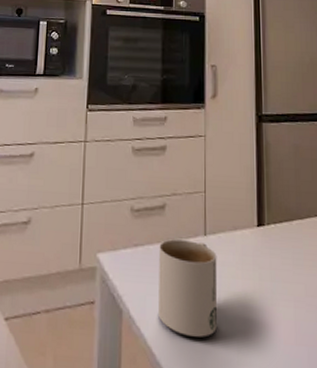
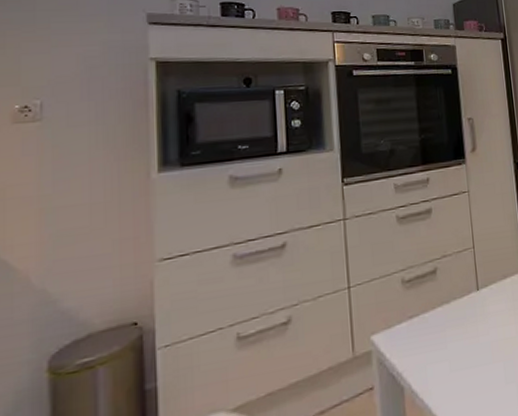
mug: present [159,239,218,338] -> none [434,297,497,394]

